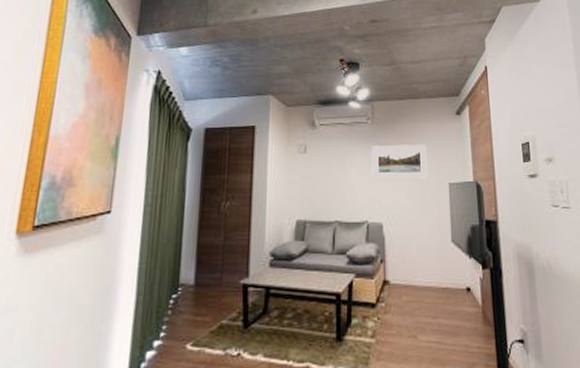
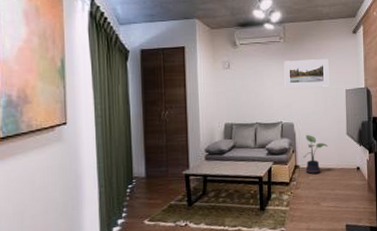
potted plant: none [394,240,427,295] -> present [303,135,328,175]

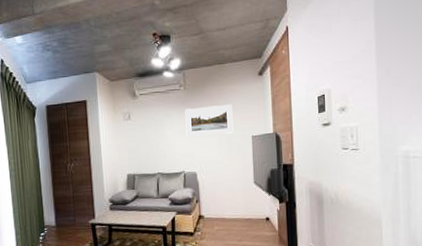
potted plant: present [303,135,328,175] -> none [207,184,234,225]

